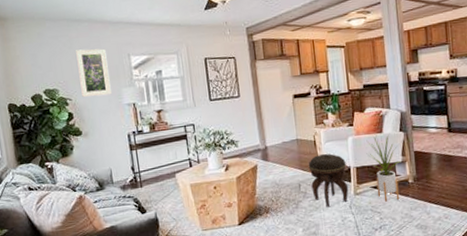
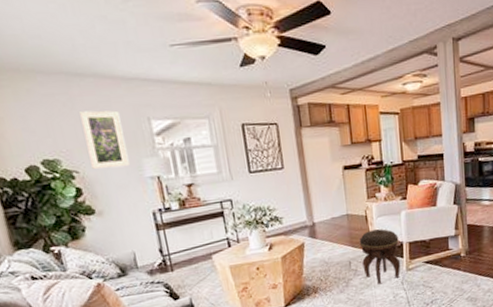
house plant: present [366,134,401,202] -> none [419,207,454,277]

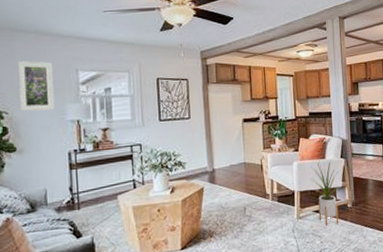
footstool: present [359,229,401,285] -> none [254,178,292,232]
house plant: none [419,207,454,277] -> present [310,159,342,226]

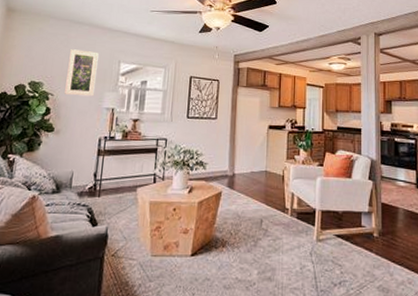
house plant: present [310,159,342,226] -> none [333,178,368,254]

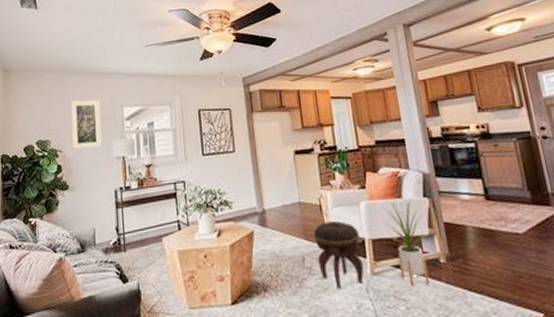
footstool: none [273,191,312,251] -> present [313,221,364,289]
house plant: none [333,178,368,254] -> present [382,199,430,287]

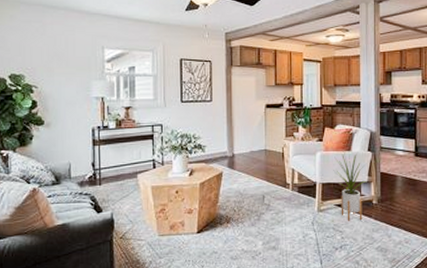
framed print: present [71,99,102,150] -> none [48,37,80,87]
footstool: present [313,221,364,289] -> none [274,167,313,222]

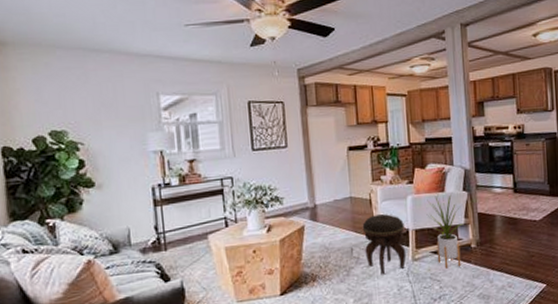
footstool: none [274,167,313,222] -> present [362,214,407,275]

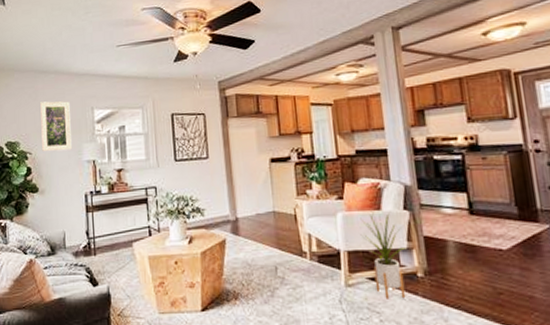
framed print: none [92,84,134,143] -> present [40,101,72,152]
footstool: present [362,214,407,275] -> none [287,232,338,300]

